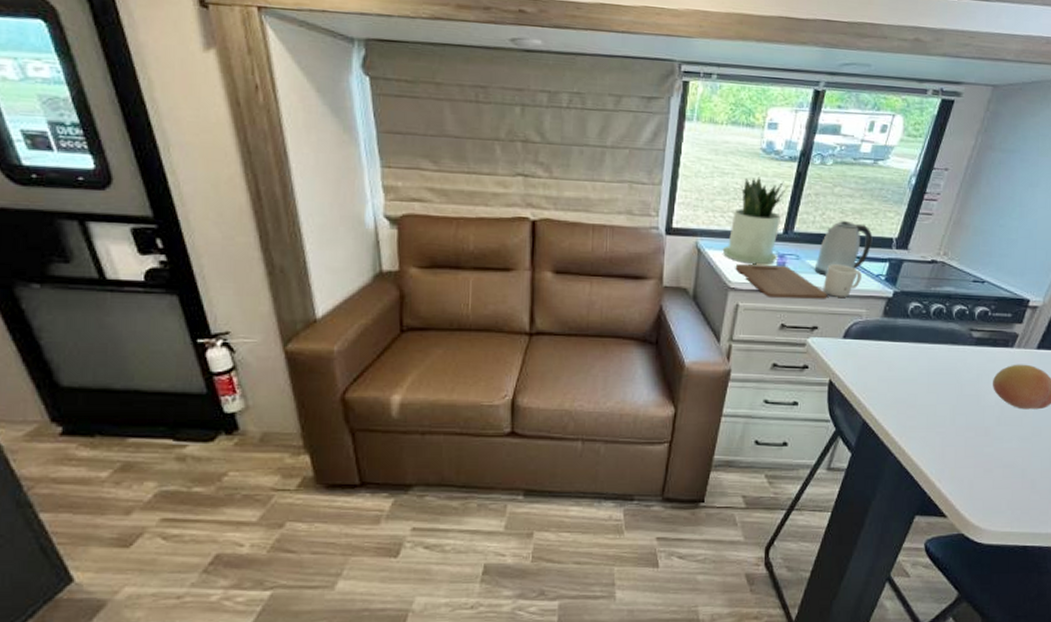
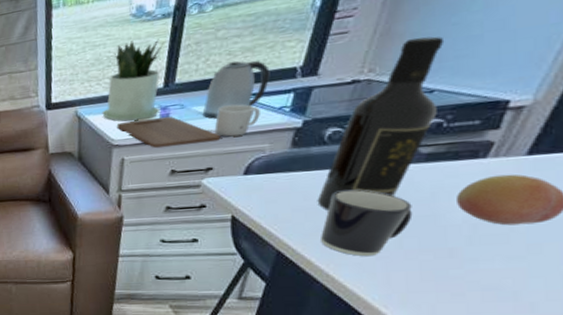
wine bottle: none [898,231,994,383] -> present [317,36,445,210]
mug: none [898,364,964,431] -> present [321,189,413,257]

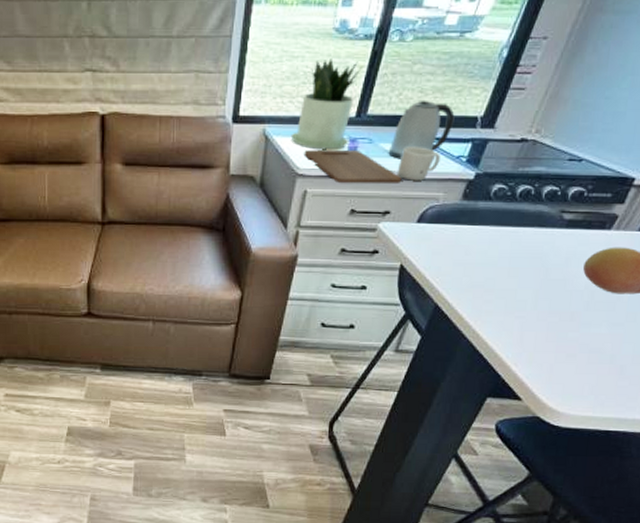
wine bottle: present [317,36,445,210] -> none [476,105,598,267]
mug: present [321,189,413,257] -> none [473,248,550,316]

